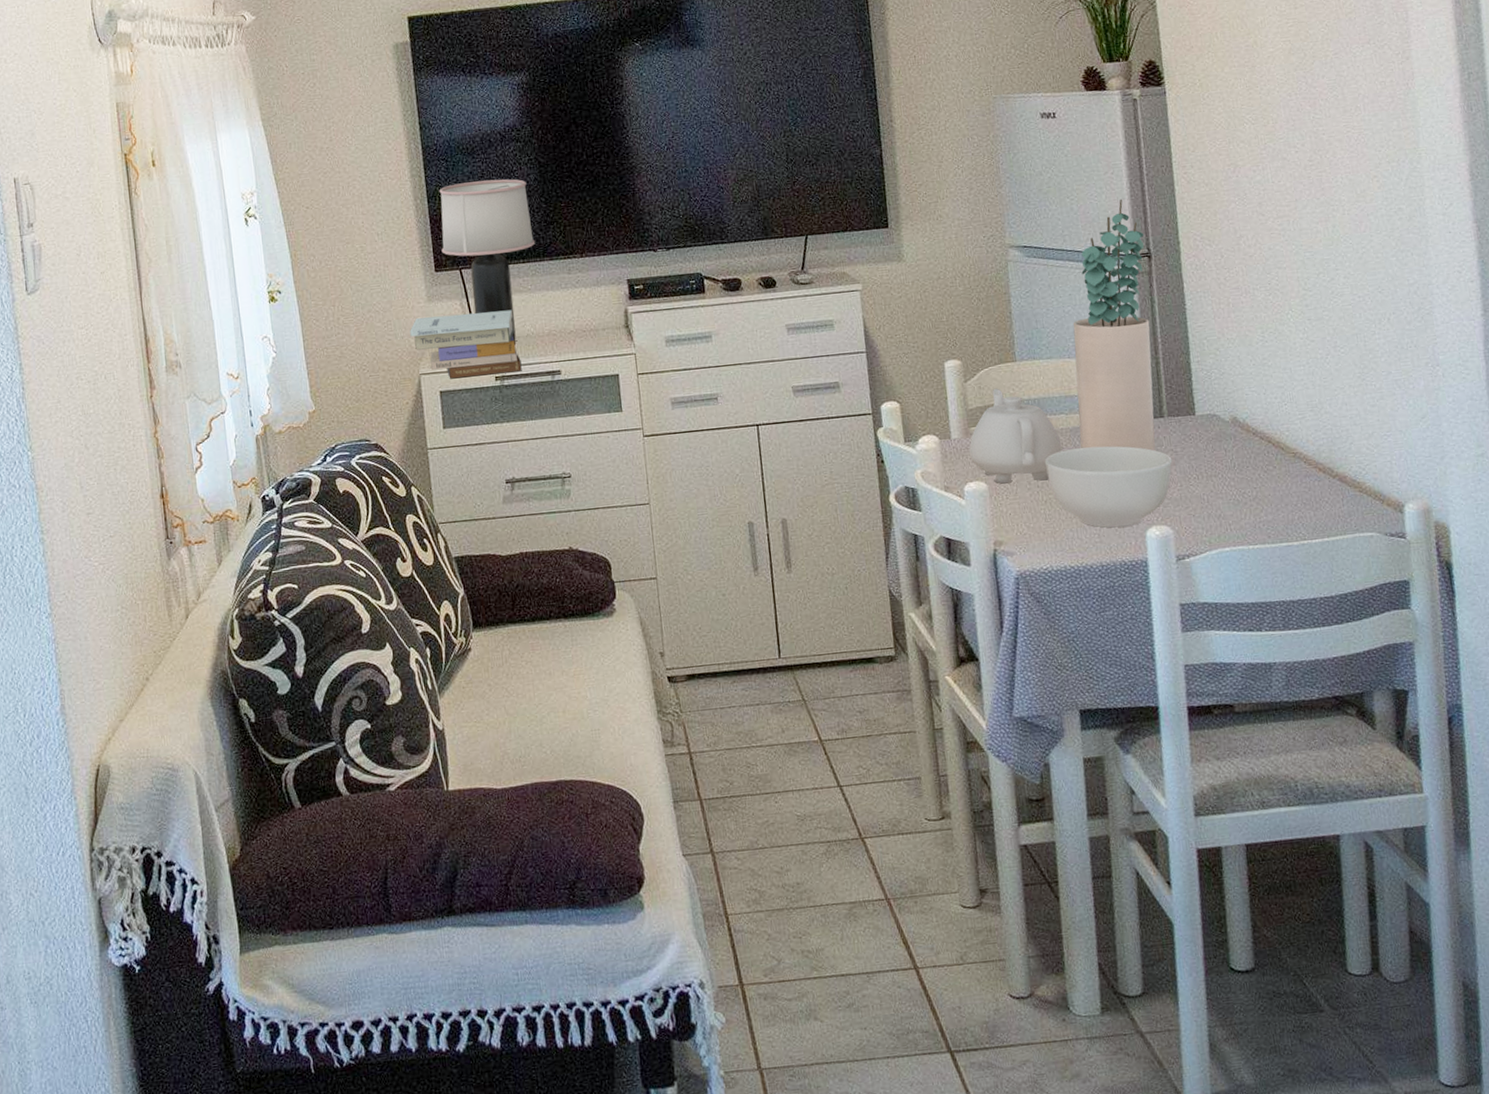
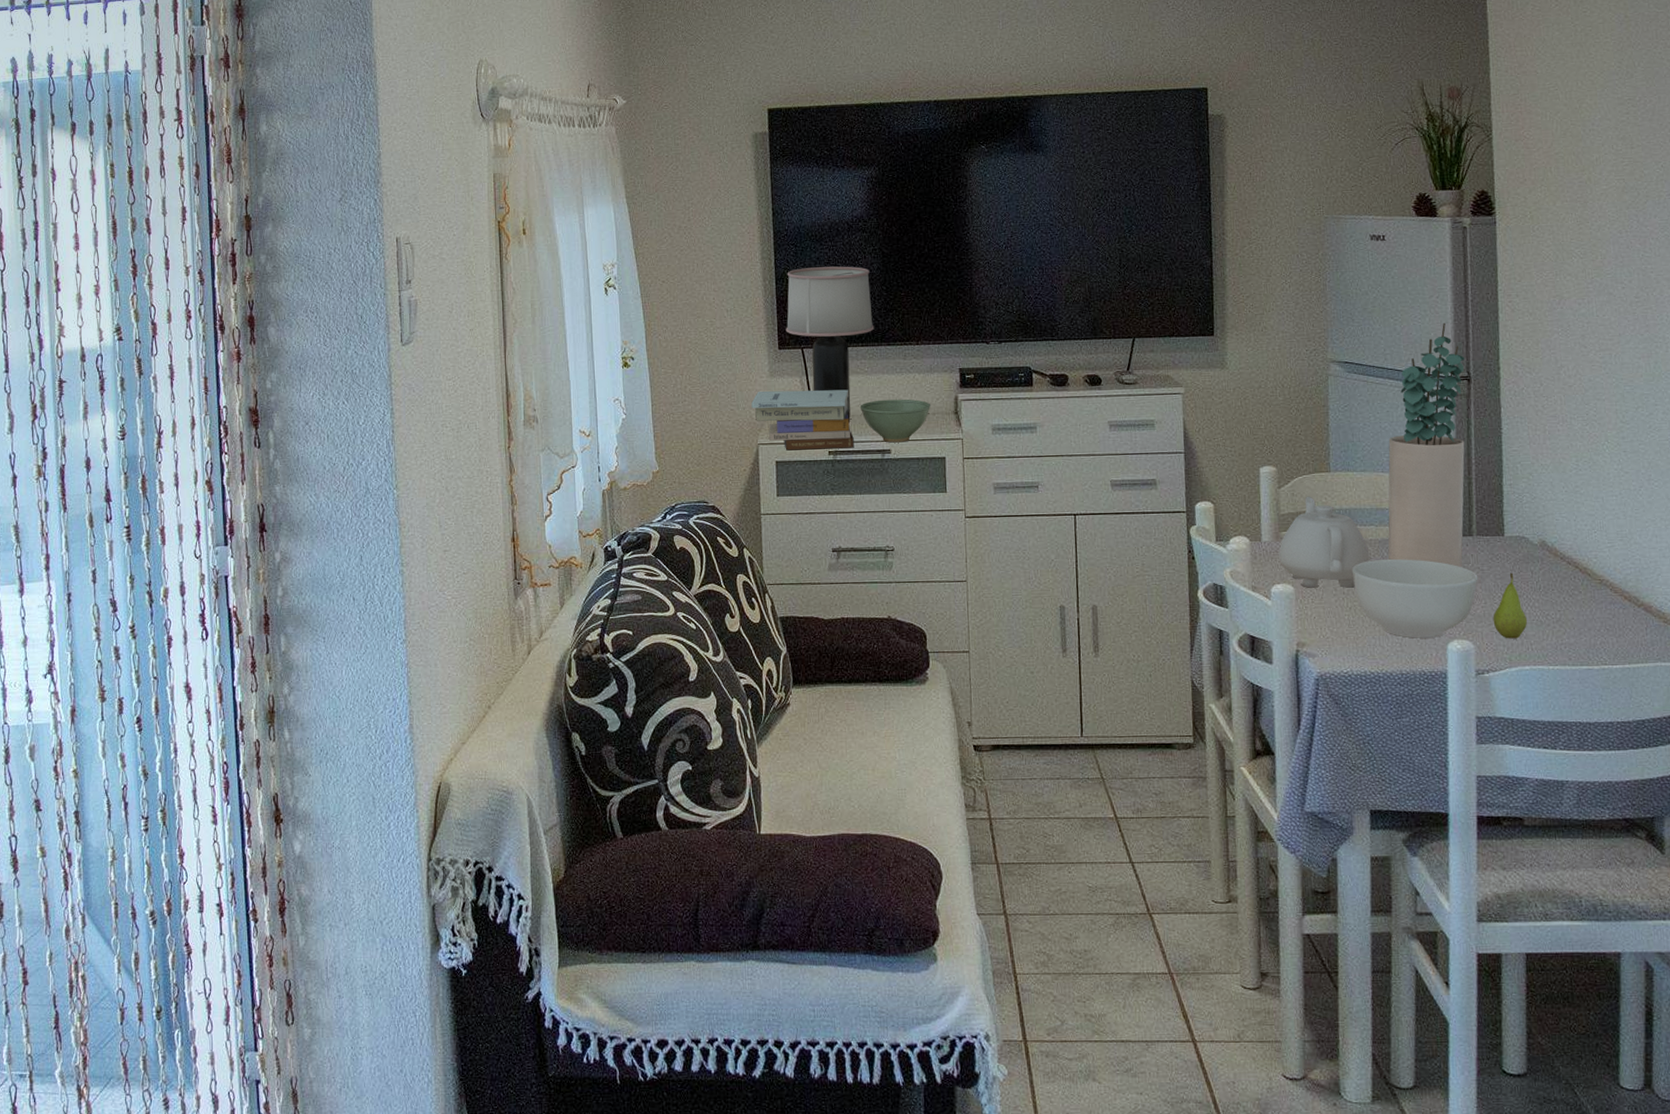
bowl: none [525,315,601,363] -> present [859,399,931,443]
fruit: none [1189,452,1225,521] -> present [1492,572,1528,639]

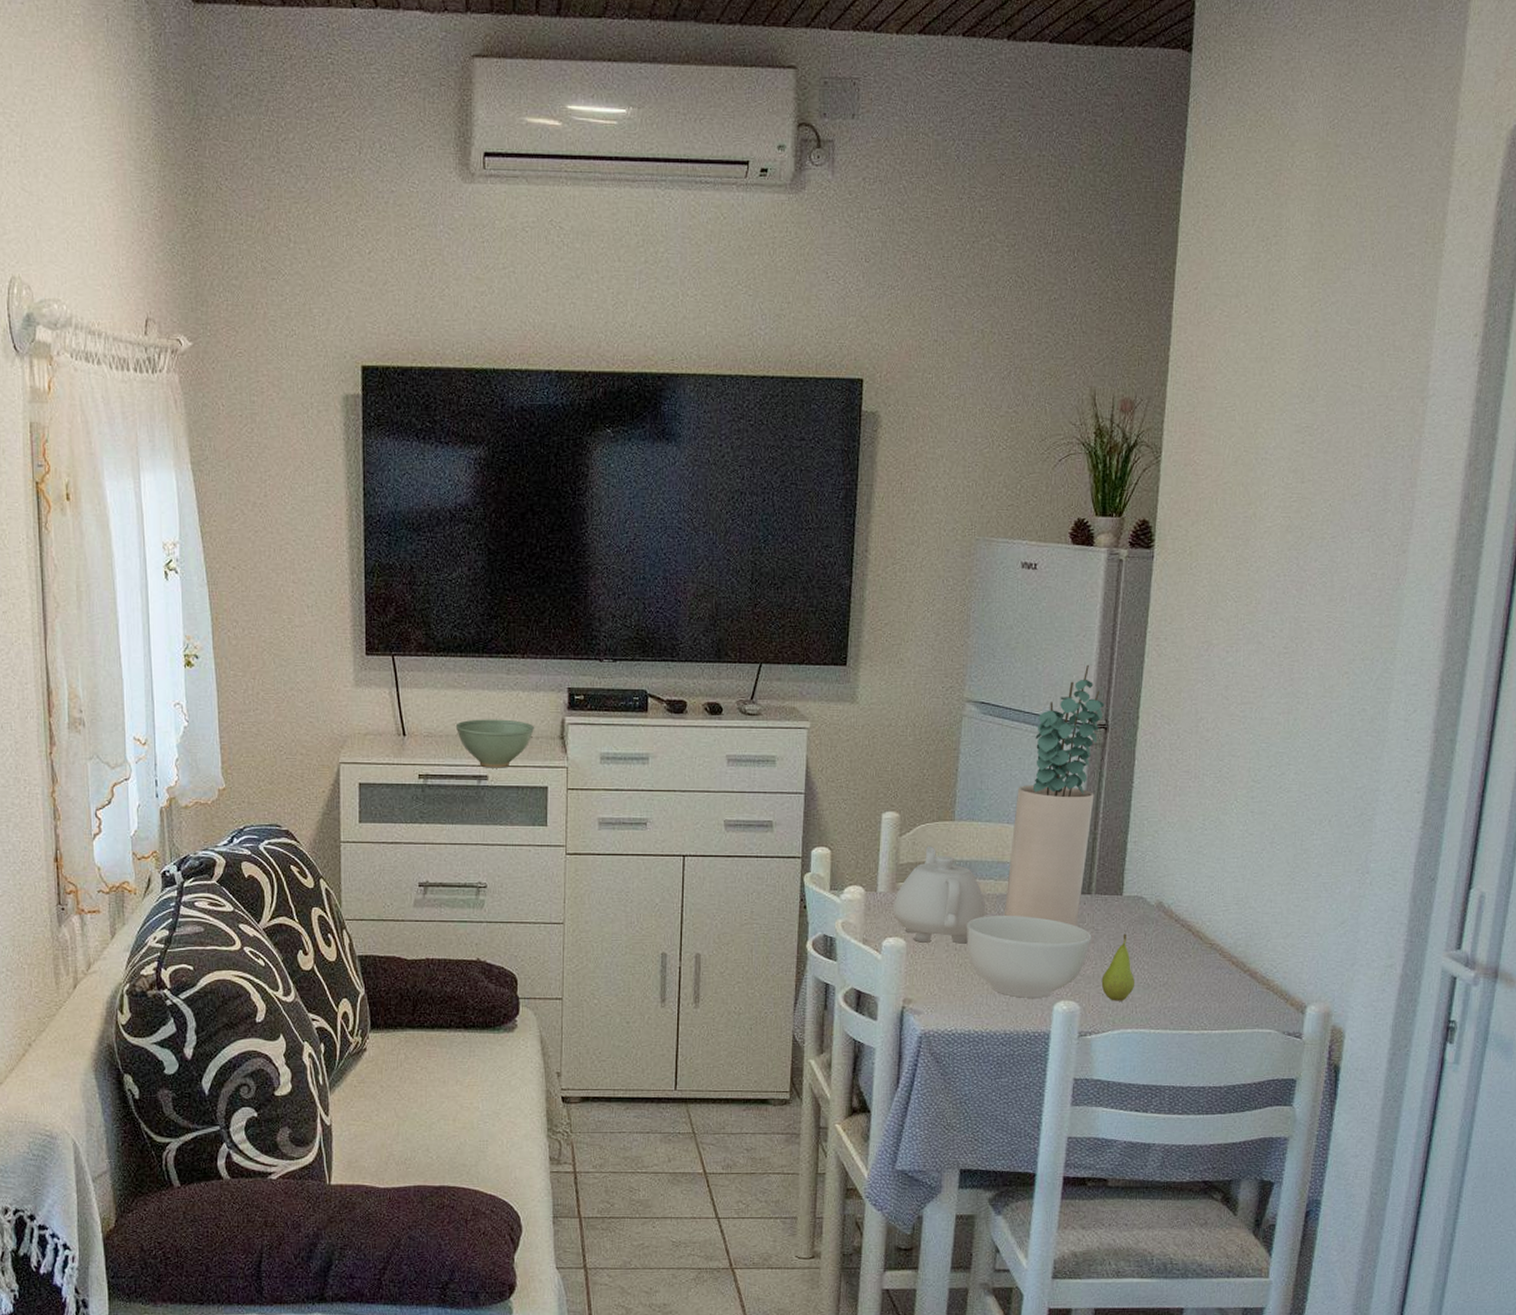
books: present [751,389,854,451] -> none [333,702,448,772]
table lamp: present [786,266,875,423] -> none [375,561,476,744]

